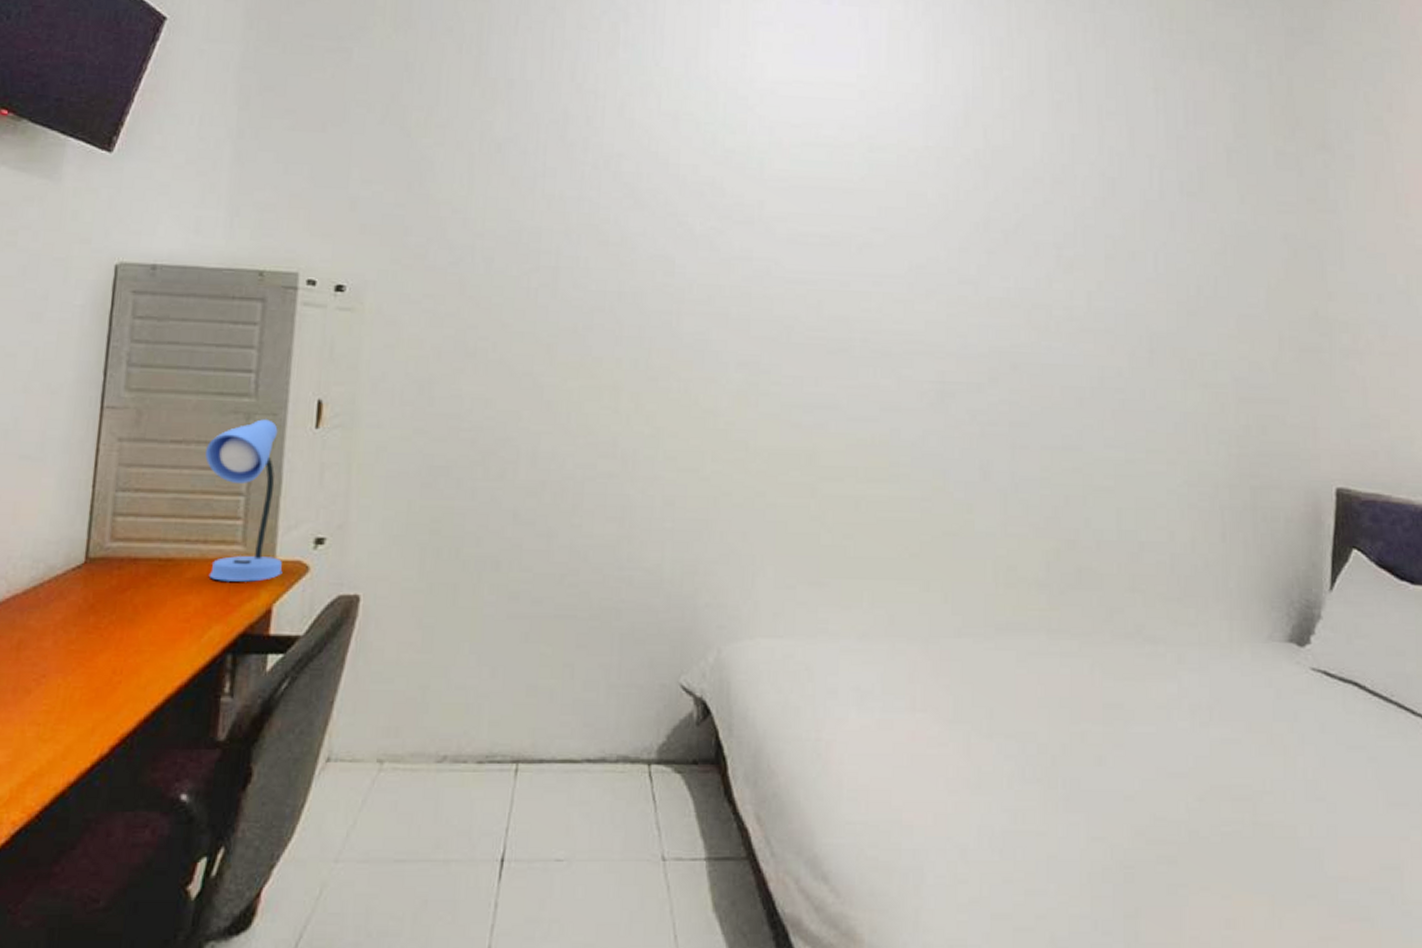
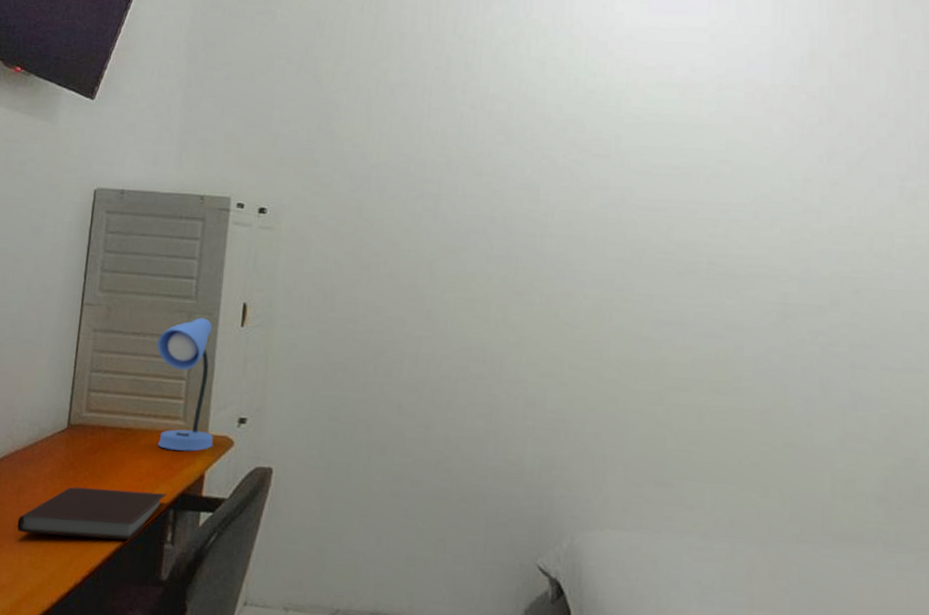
notebook: none [16,635,223,698] -> present [17,487,167,540]

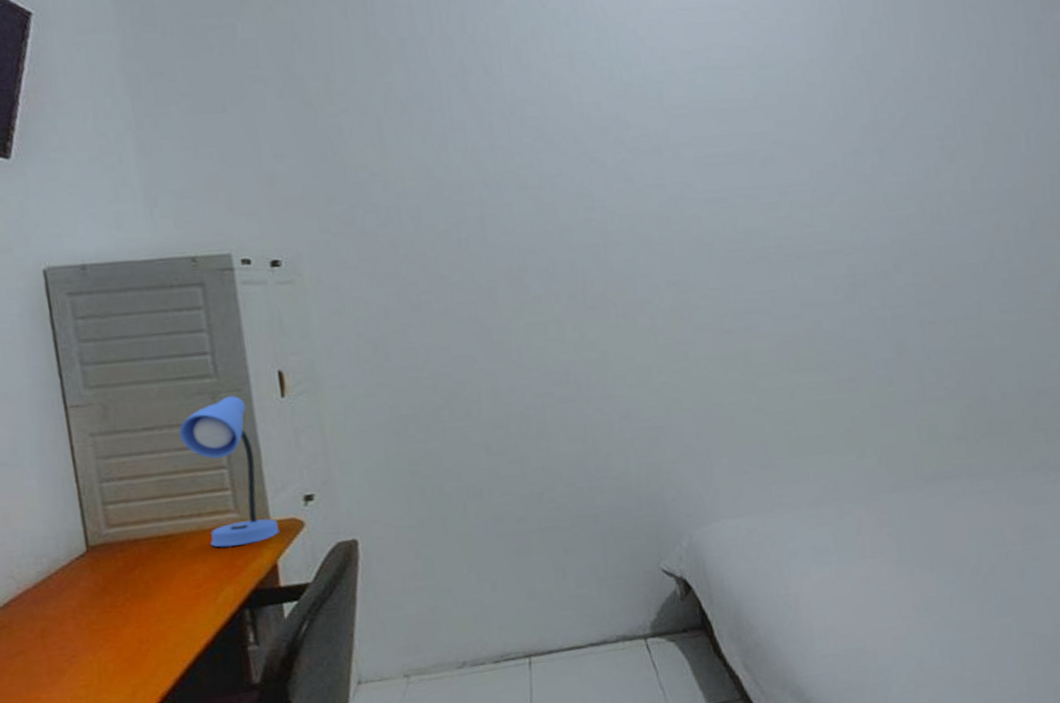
notebook: present [17,487,167,540] -> none [50,594,237,679]

